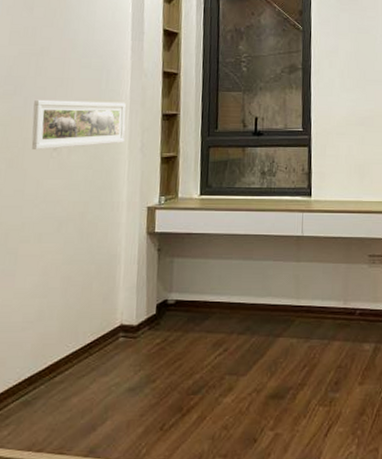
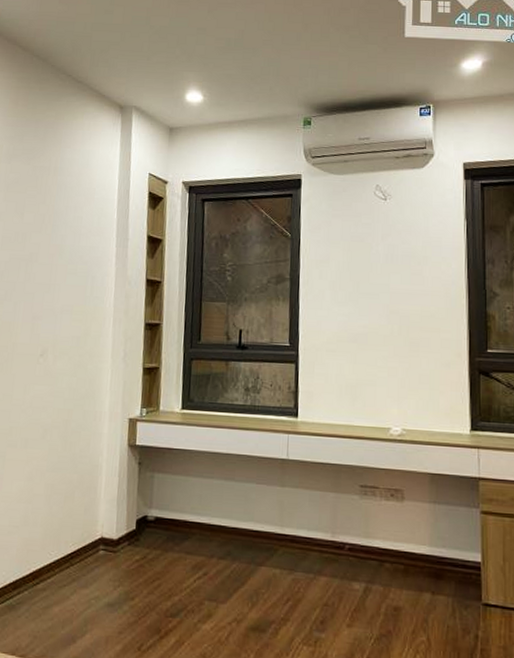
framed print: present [31,99,126,150] -> none [20,305,110,355]

